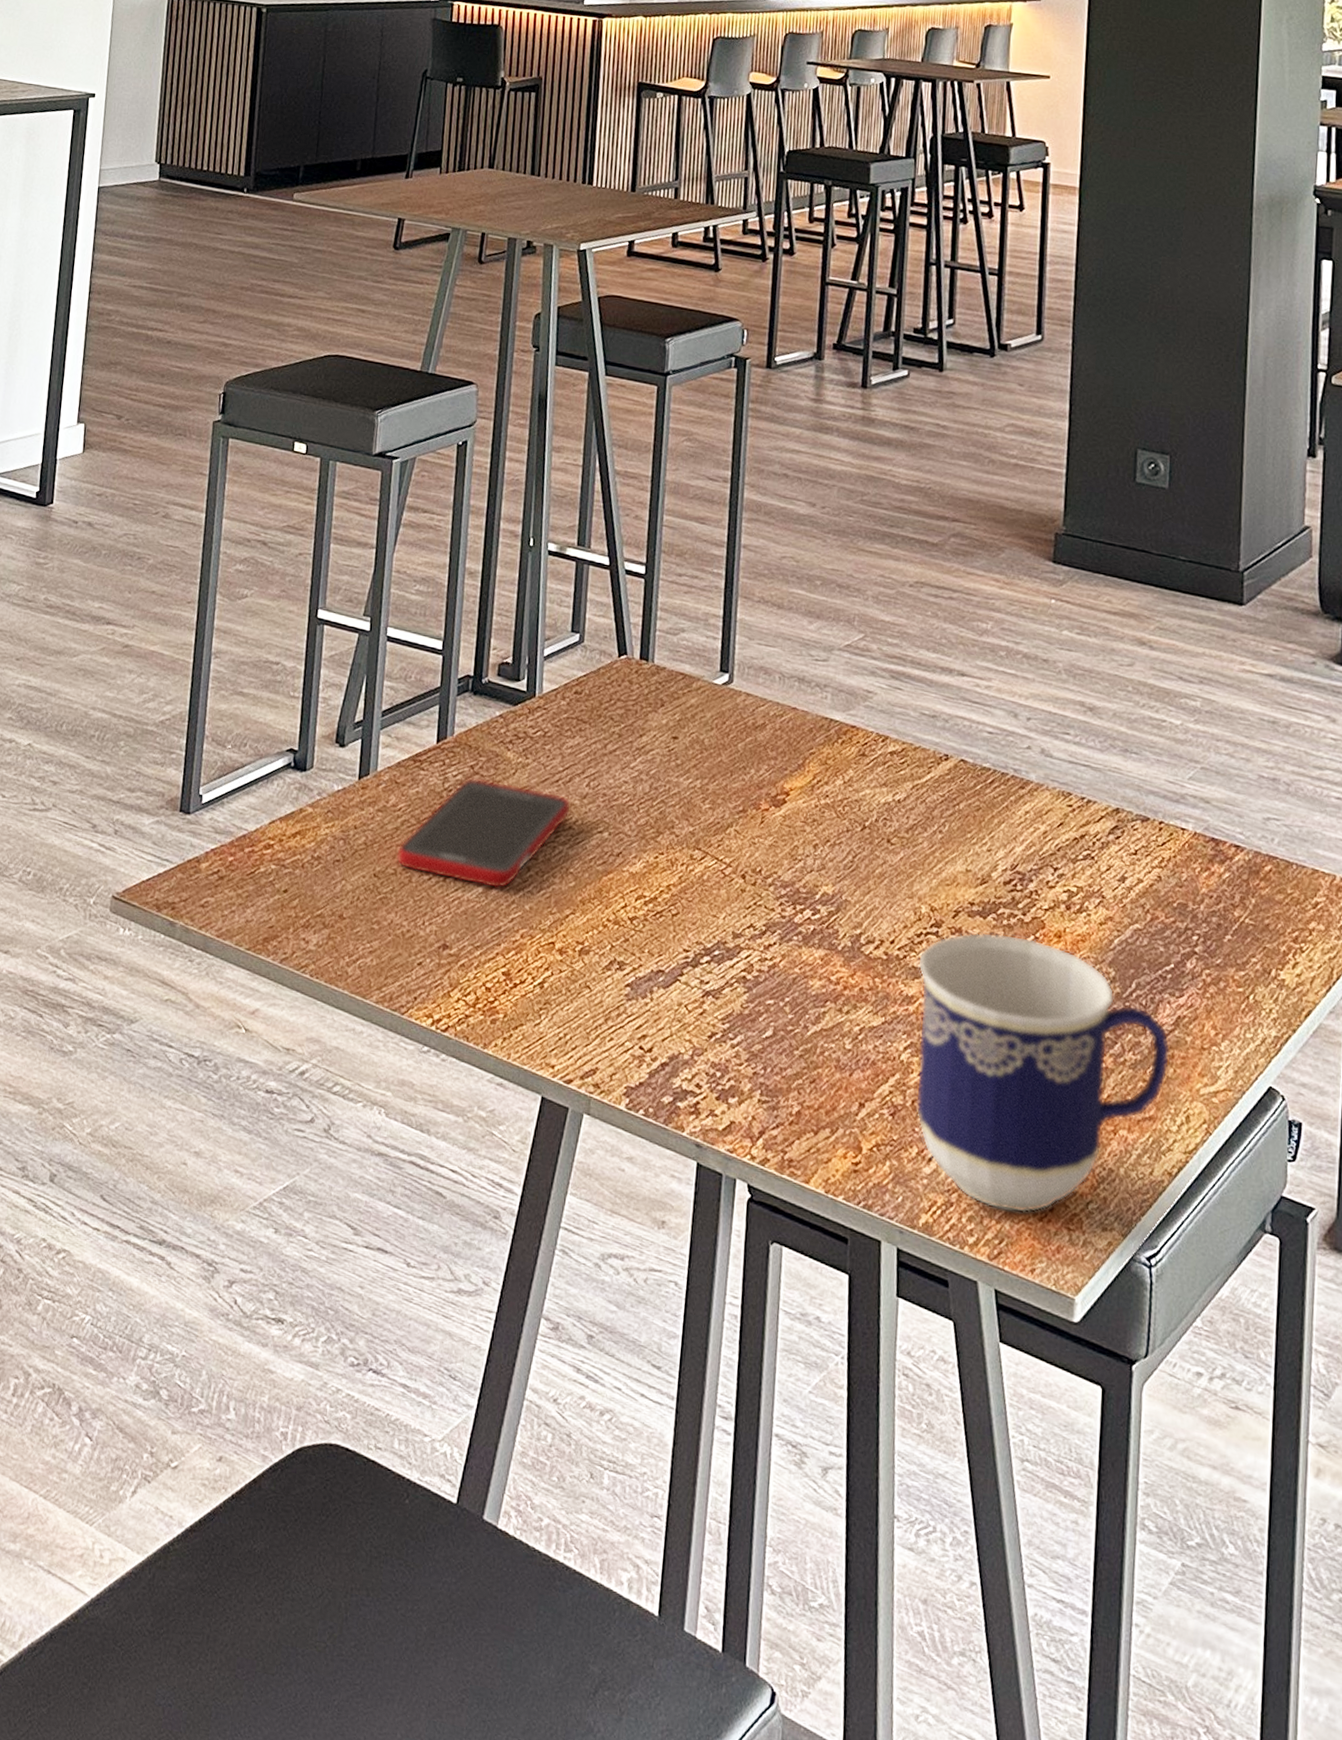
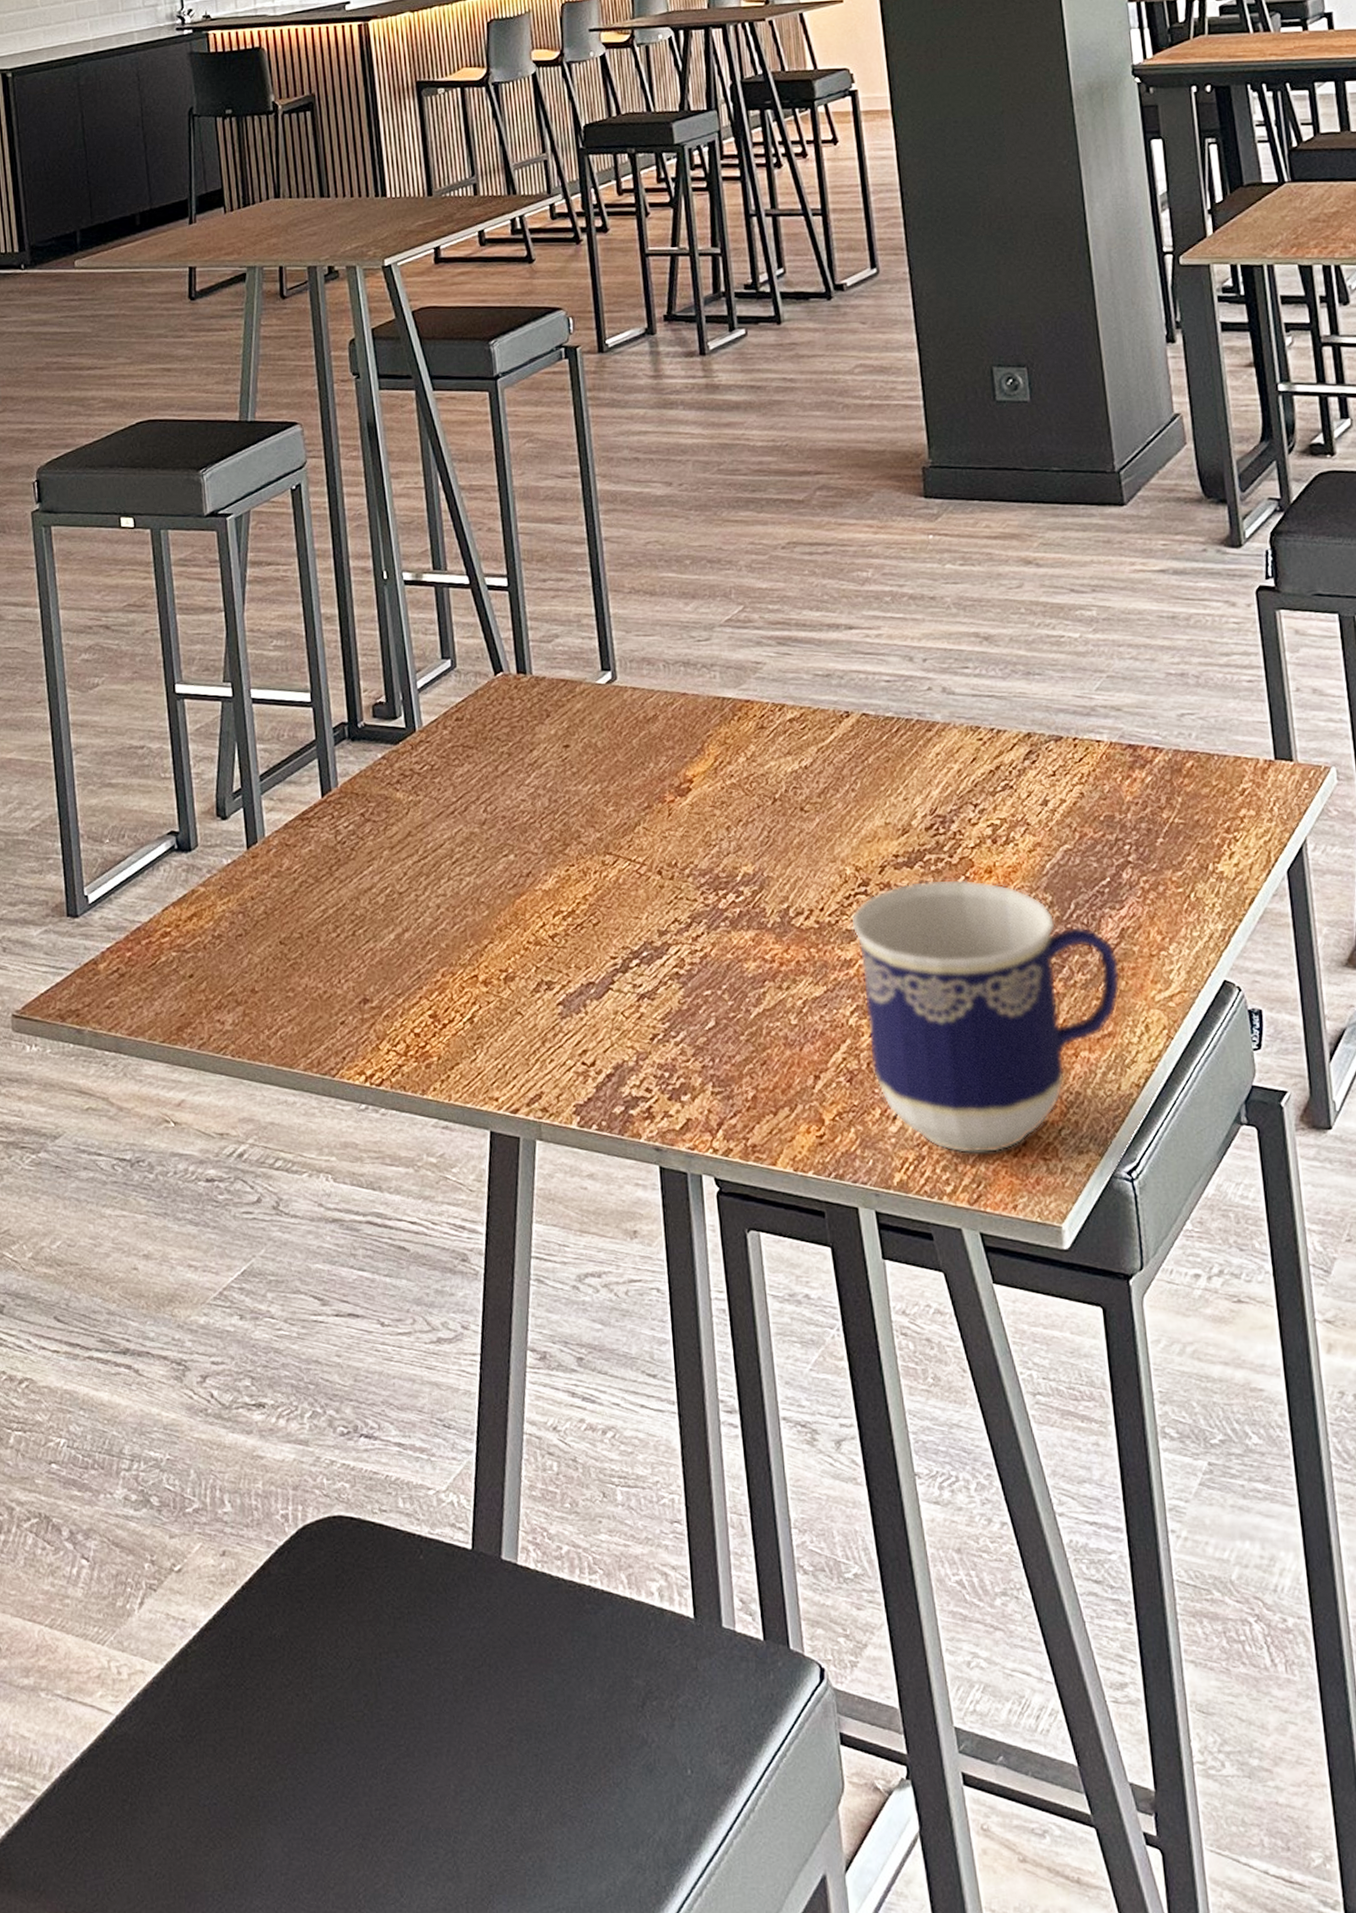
cell phone: present [396,777,572,889] -> none [299,824,472,933]

